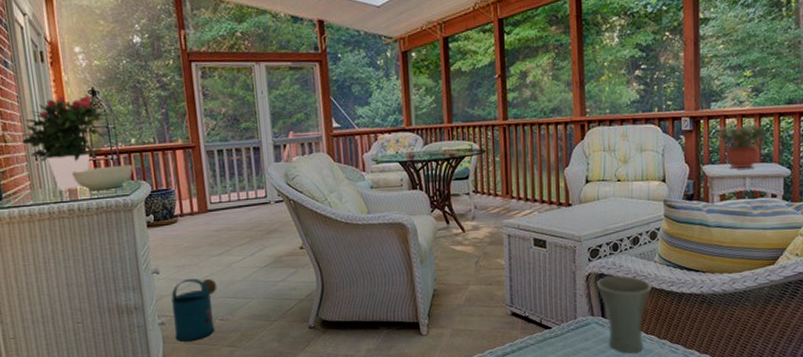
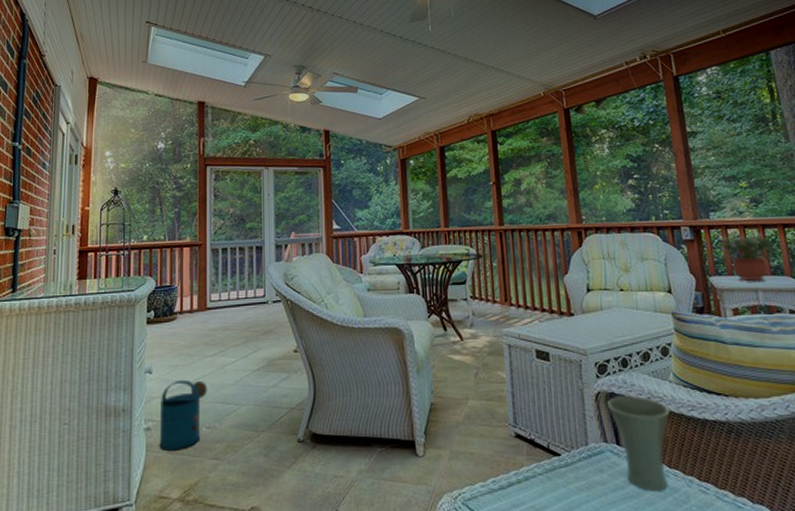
potted flower: present [21,94,112,189] -> none [43,194,129,283]
bowl: present [71,164,134,191] -> none [83,260,142,286]

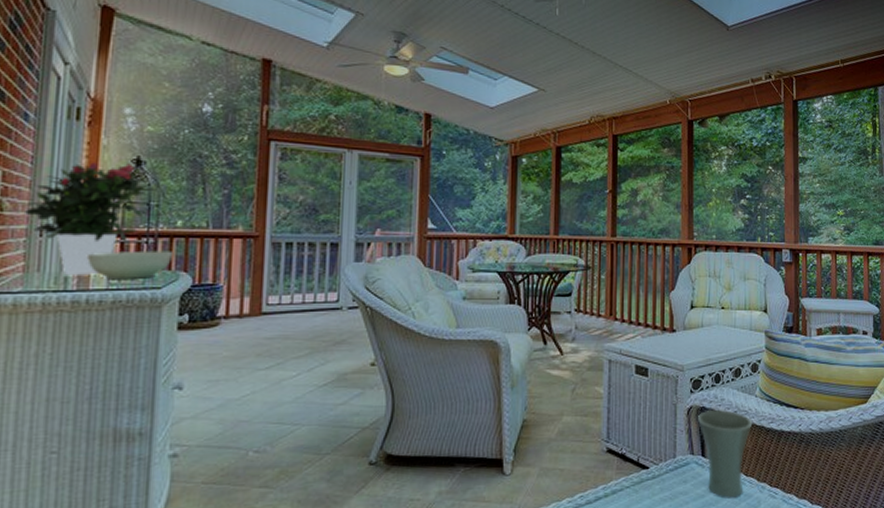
potted flower: none [43,194,129,283] -> present [23,162,157,275]
bowl: none [83,260,142,286] -> present [86,250,174,280]
watering can: present [159,379,208,451] -> none [189,396,258,480]
potted flower: present [718,233,775,282] -> none [813,259,859,304]

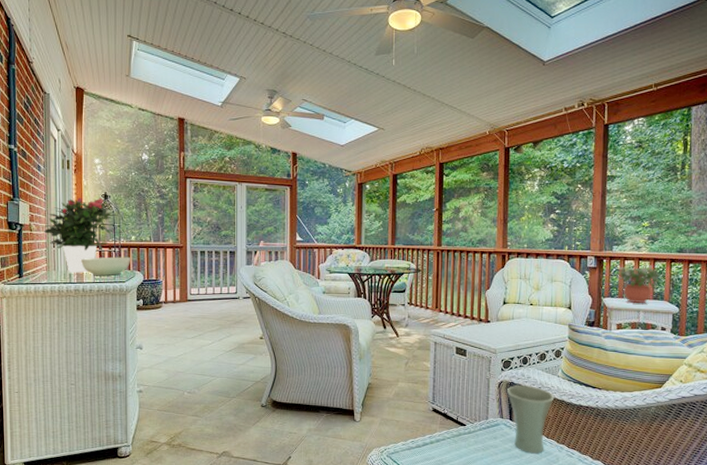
potted flower: none [813,259,859,304] -> present [616,265,661,304]

